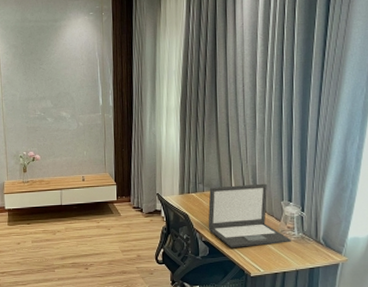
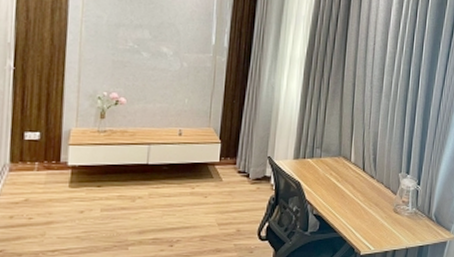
laptop: present [208,183,291,247] -> none [321,152,405,222]

